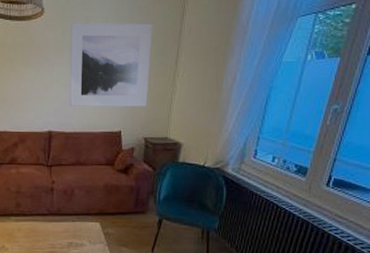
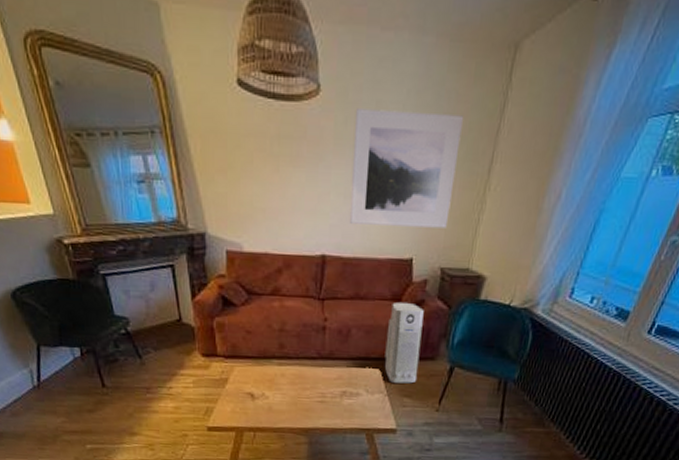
air purifier: none [103,167,133,235] -> present [385,303,424,384]

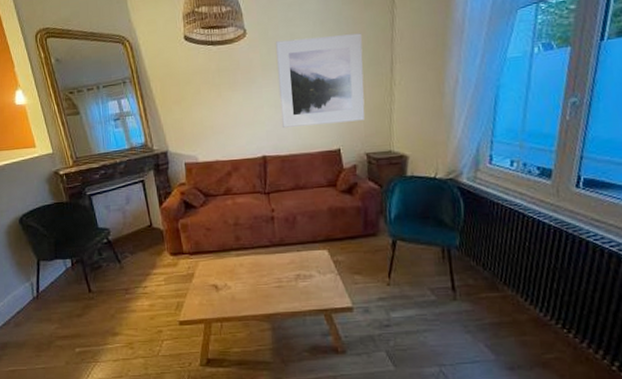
air purifier: present [385,303,424,384] -> none [328,187,363,262]

